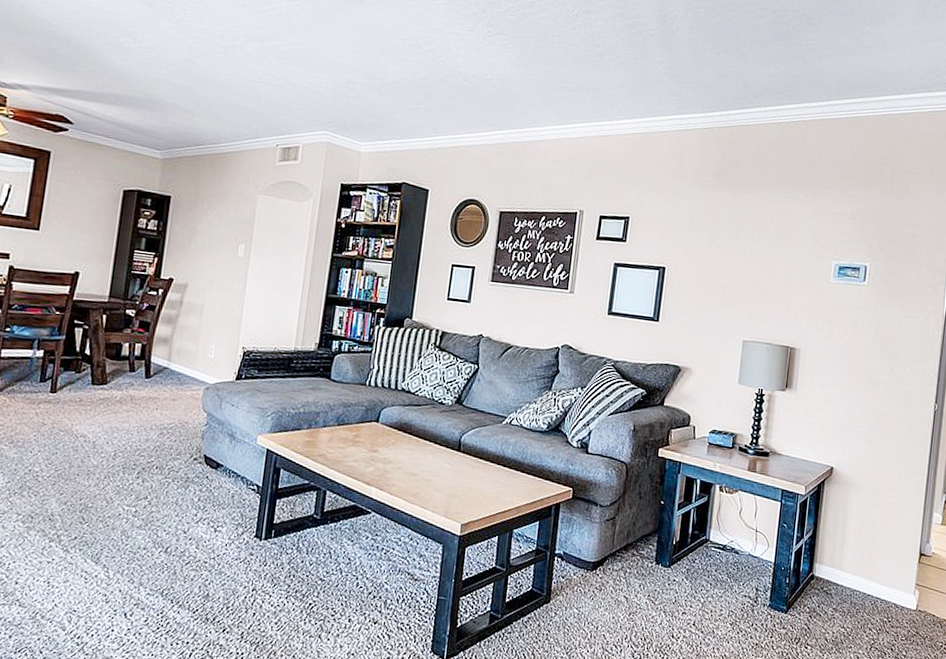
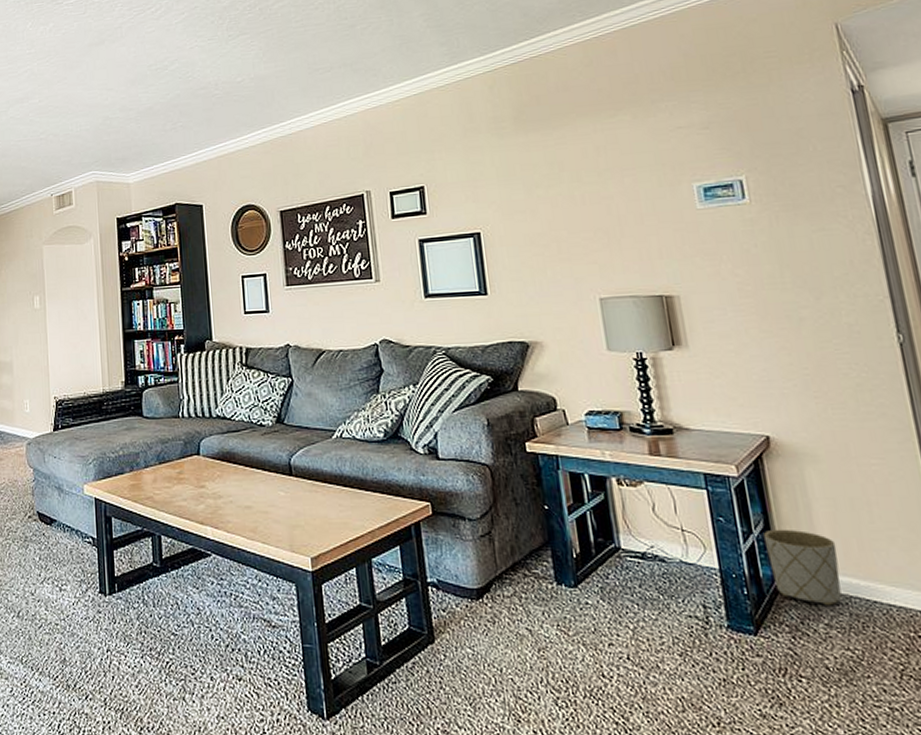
planter: none [808,536,855,596] -> present [764,529,842,606]

